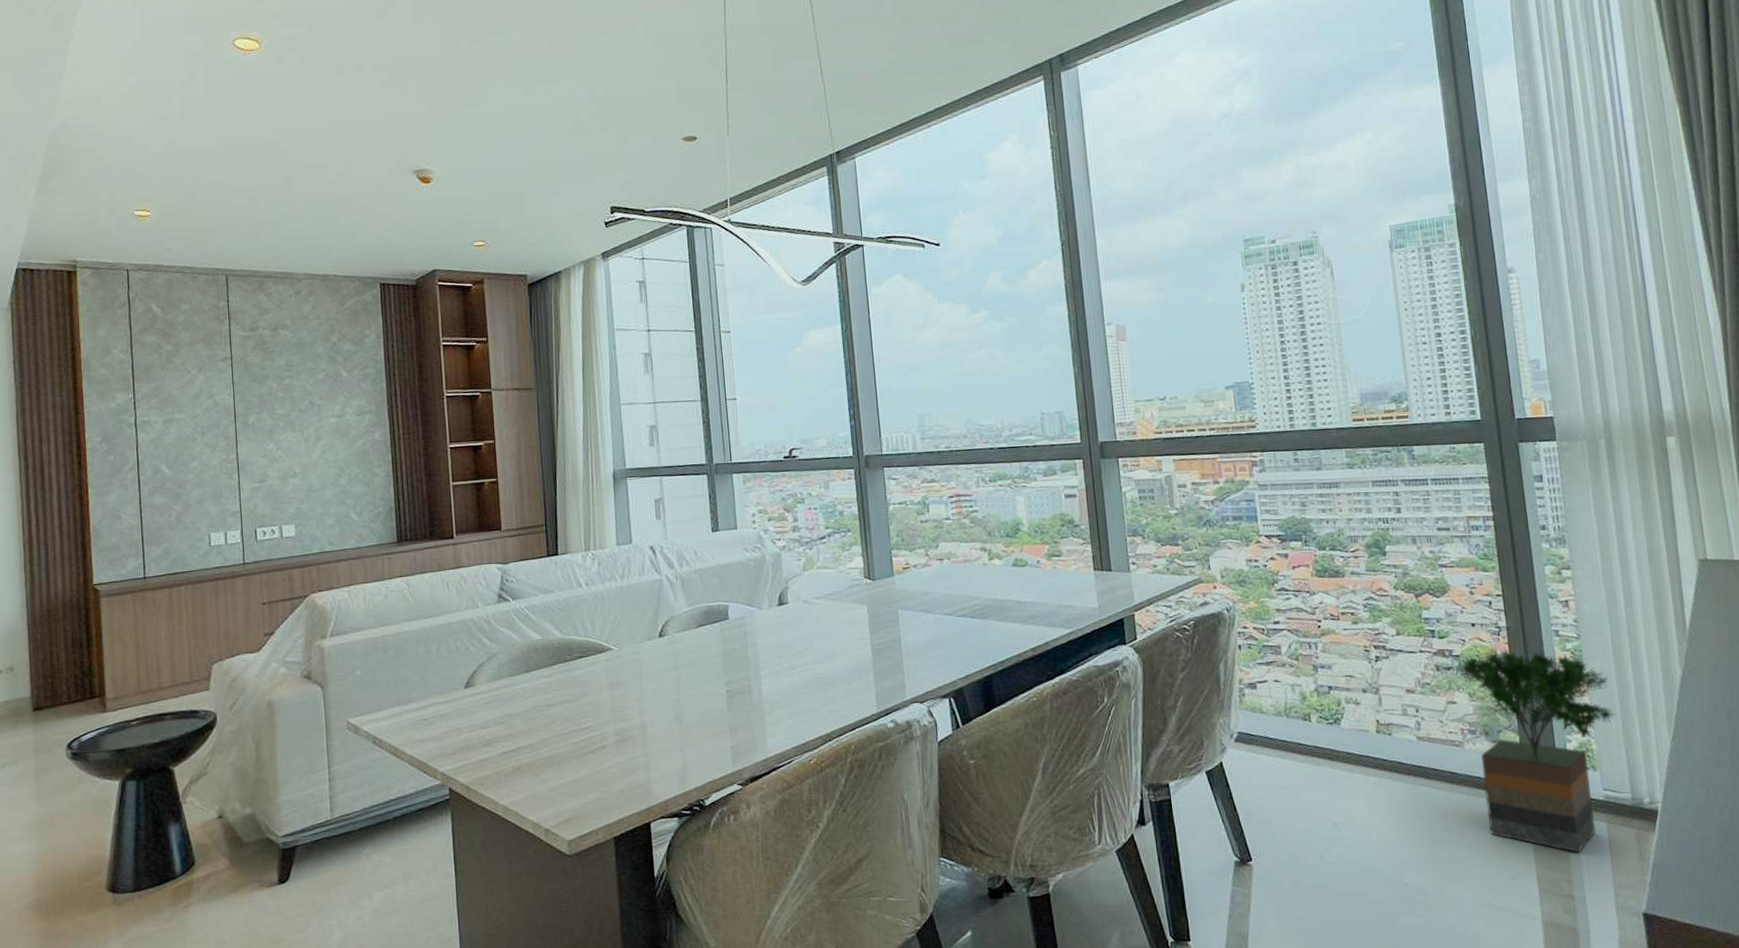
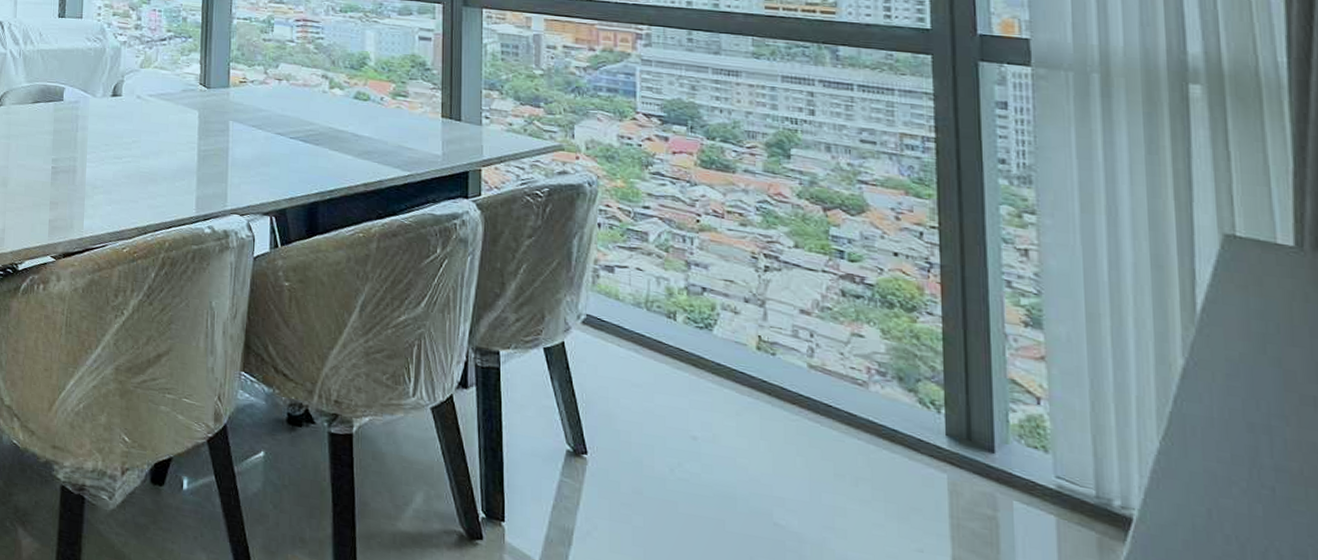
potted tree: present [1455,650,1617,853] -> none [866,286,1084,543]

